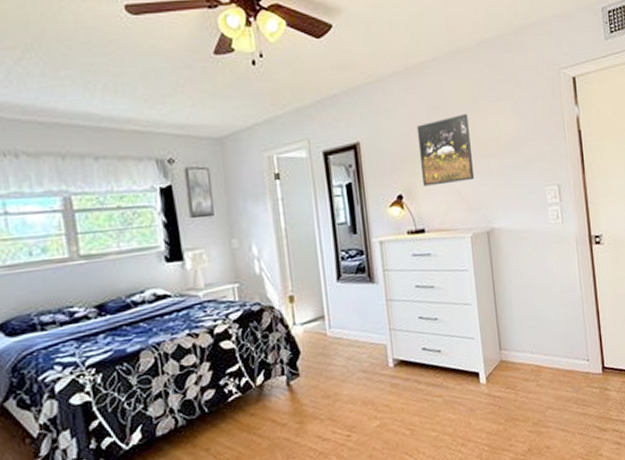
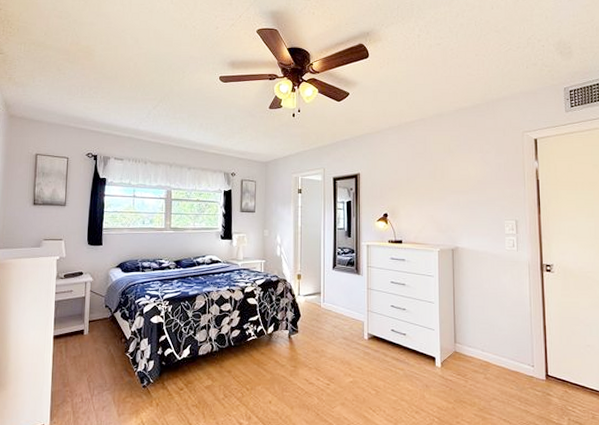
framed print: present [416,113,475,187] -> none [403,160,446,210]

